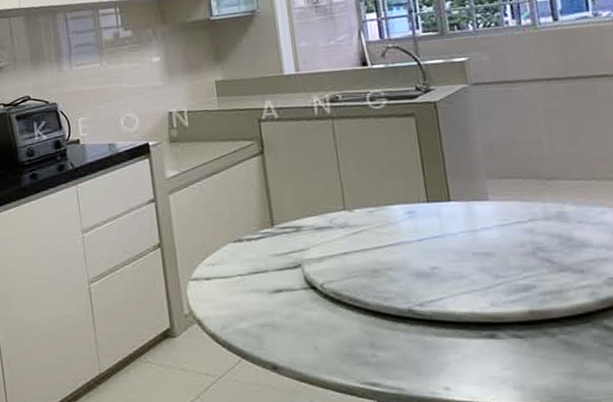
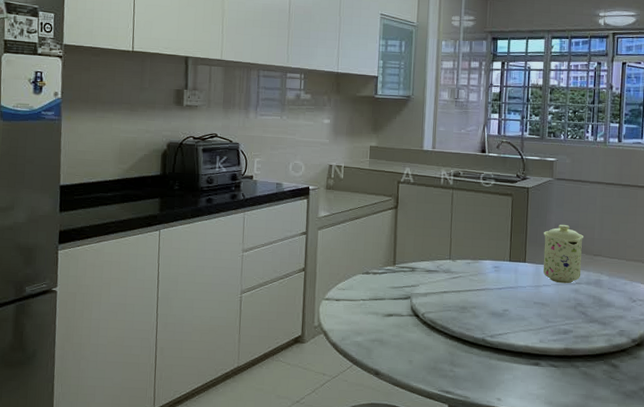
mug: none [468,143,534,224] -> present [543,225,584,284]

